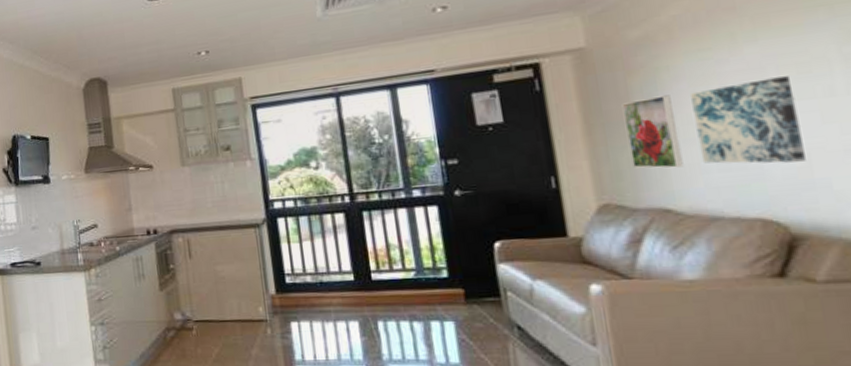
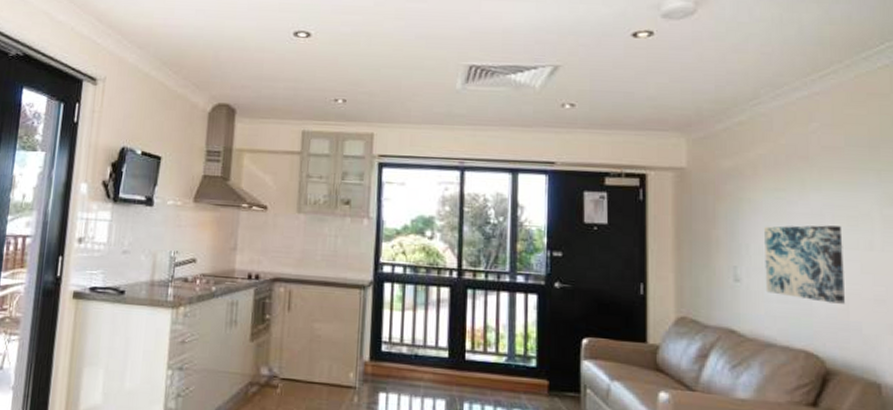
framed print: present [622,95,684,168] -> none [708,224,751,293]

